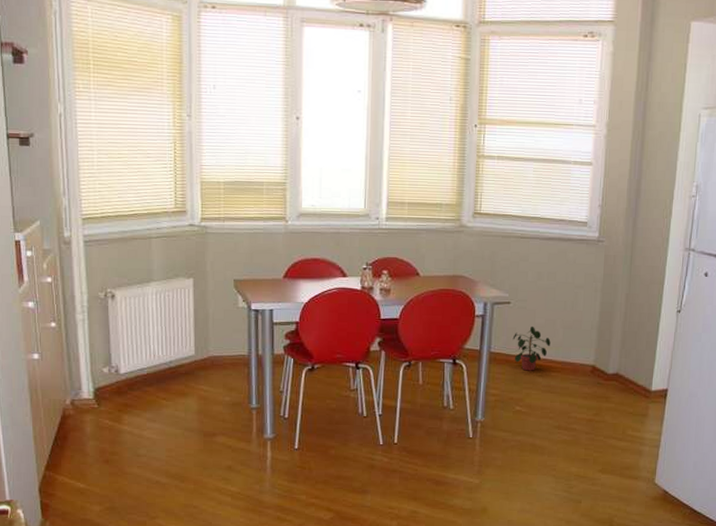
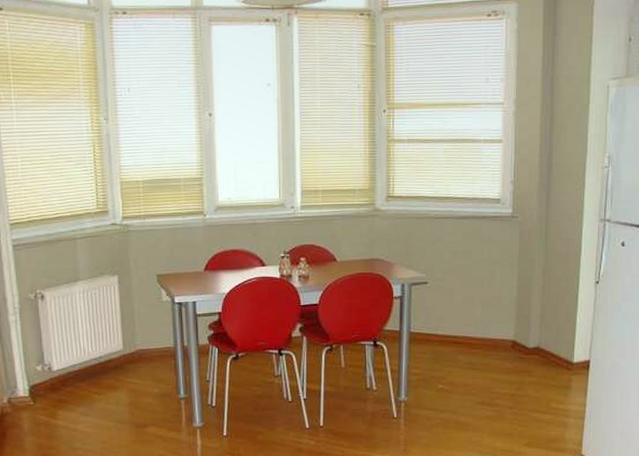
potted plant: present [512,326,551,371] -> none [431,304,470,349]

